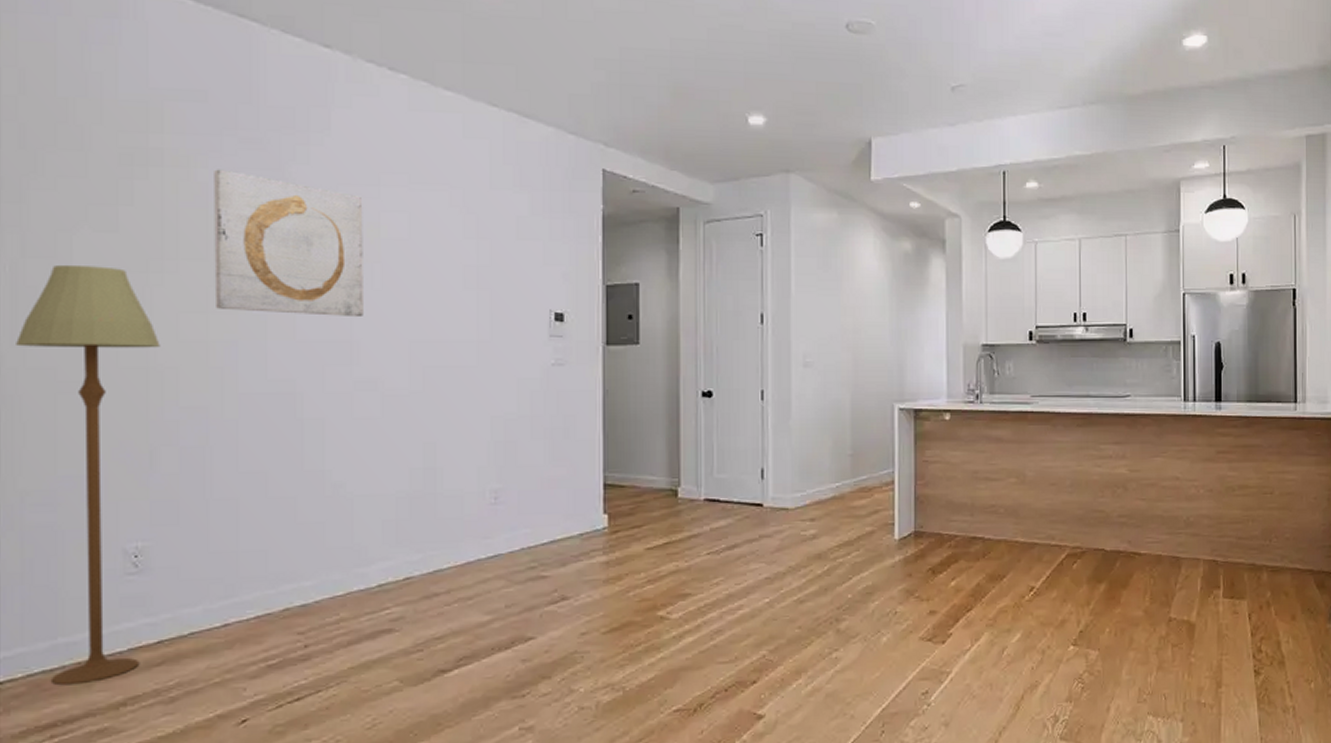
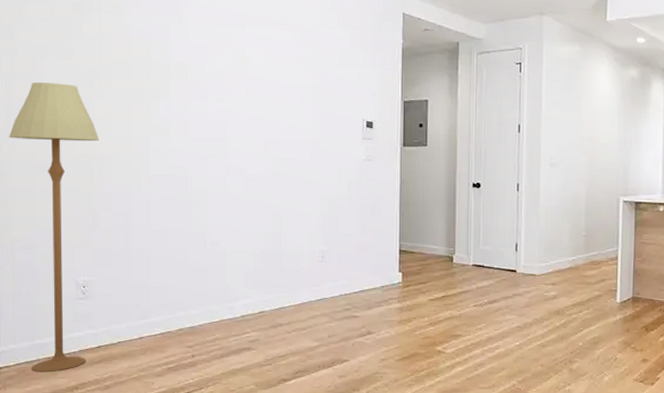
wall art: present [214,169,363,318] -> none [134,14,234,122]

